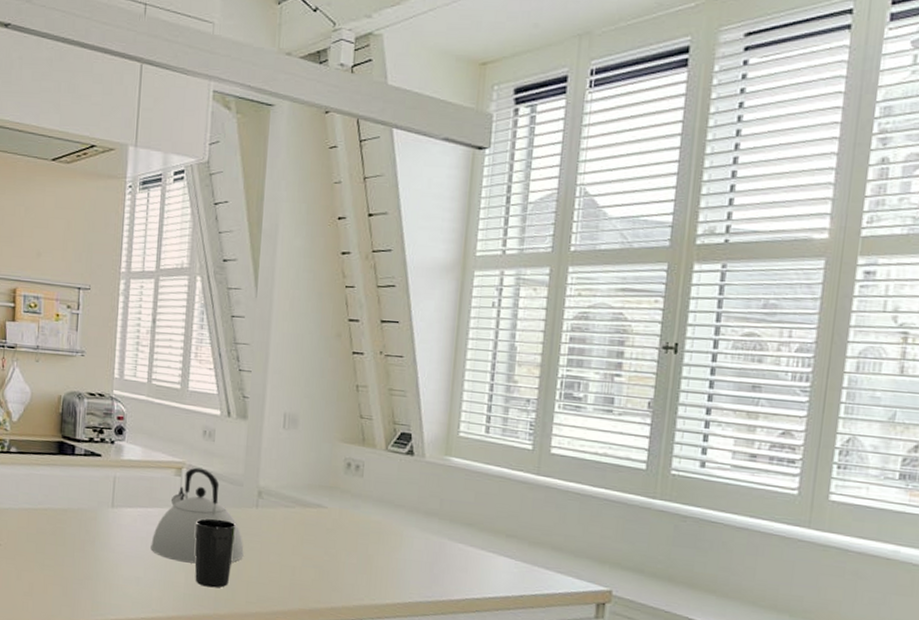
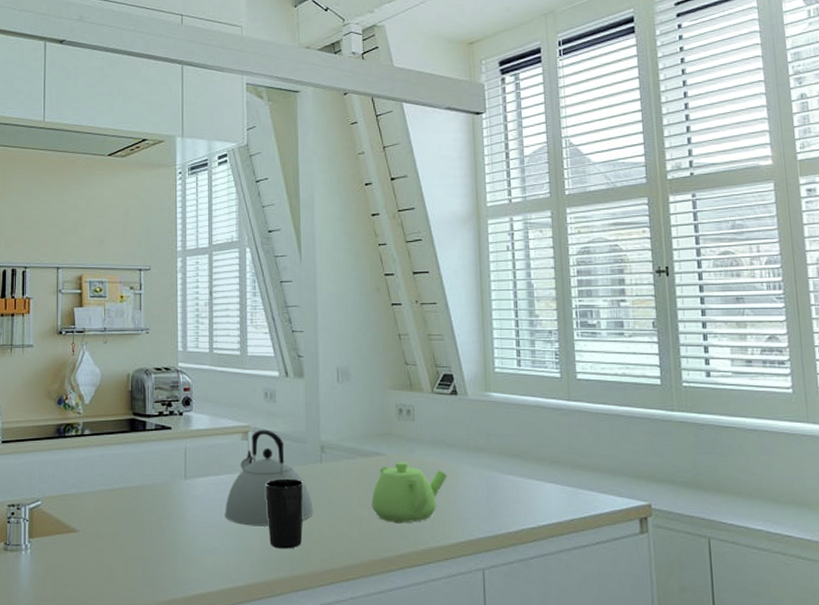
teapot: none [306,516,392,578] -> present [371,462,448,524]

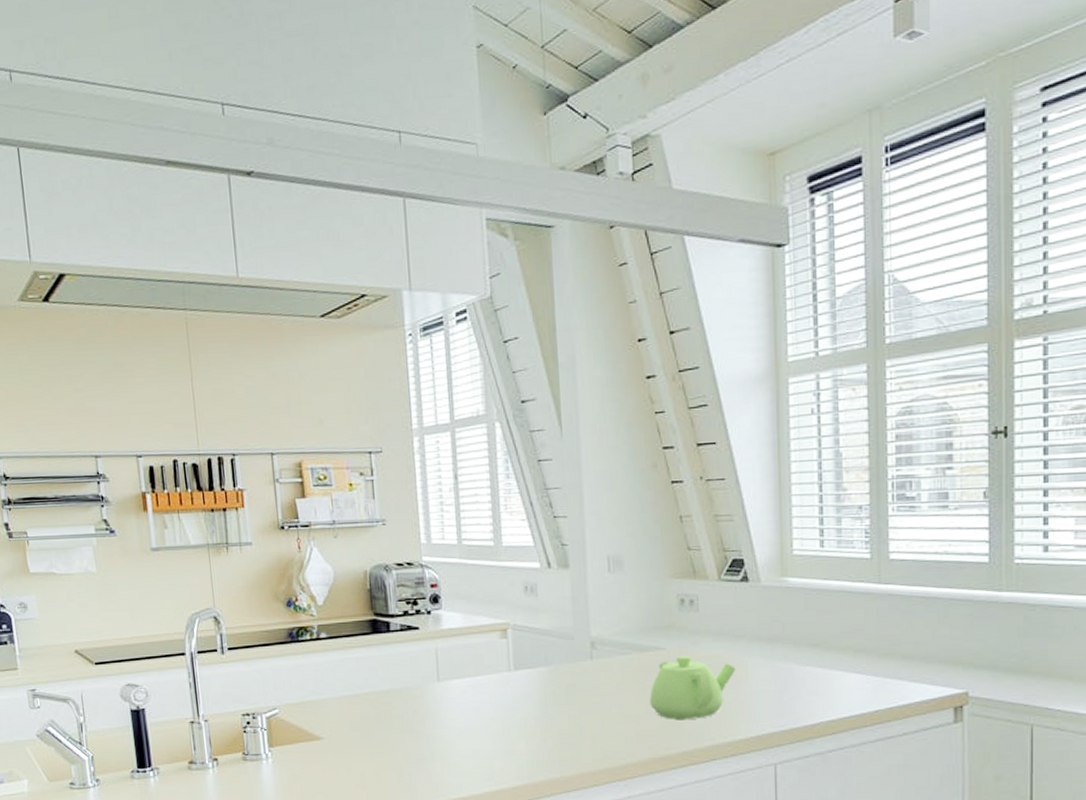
kettle: present [225,429,313,526] -> none [484,626,584,728]
cup: present [264,478,304,549] -> none [528,677,573,750]

